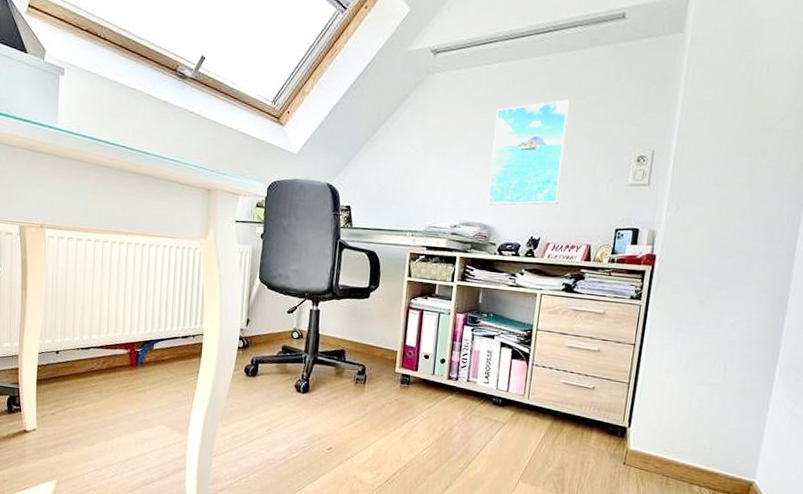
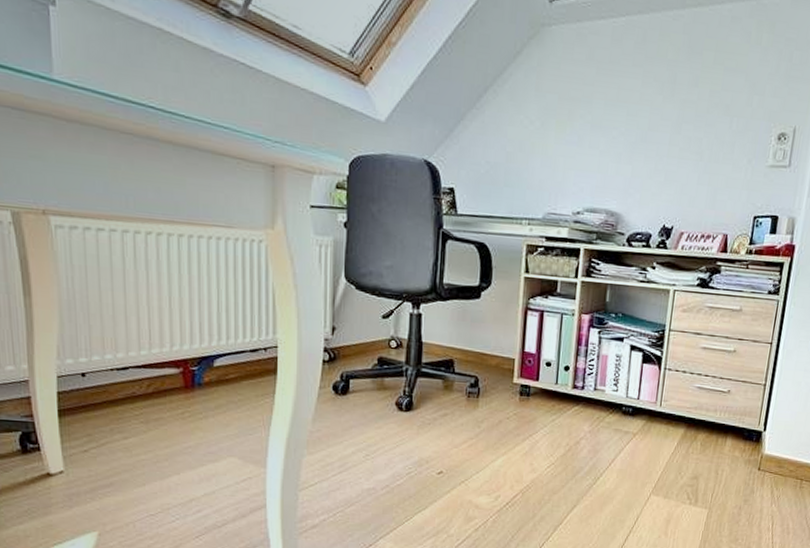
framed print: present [487,99,570,206] -> none [614,63,707,189]

